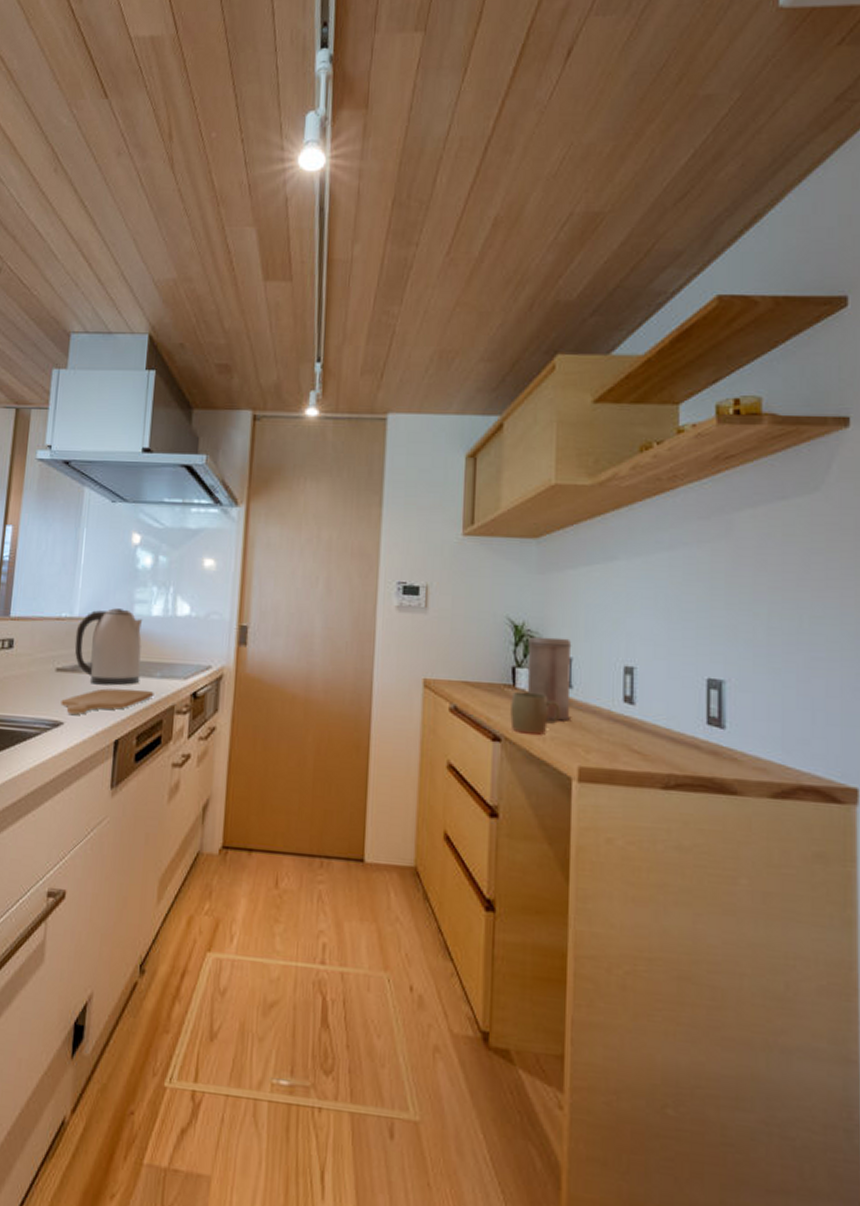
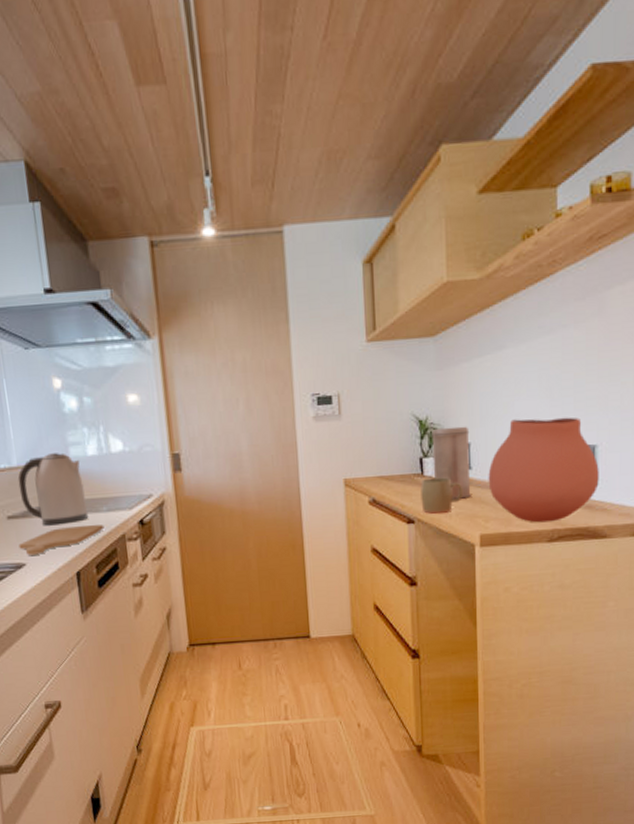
ceramic pot: none [591,638,727,765] -> present [488,417,599,523]

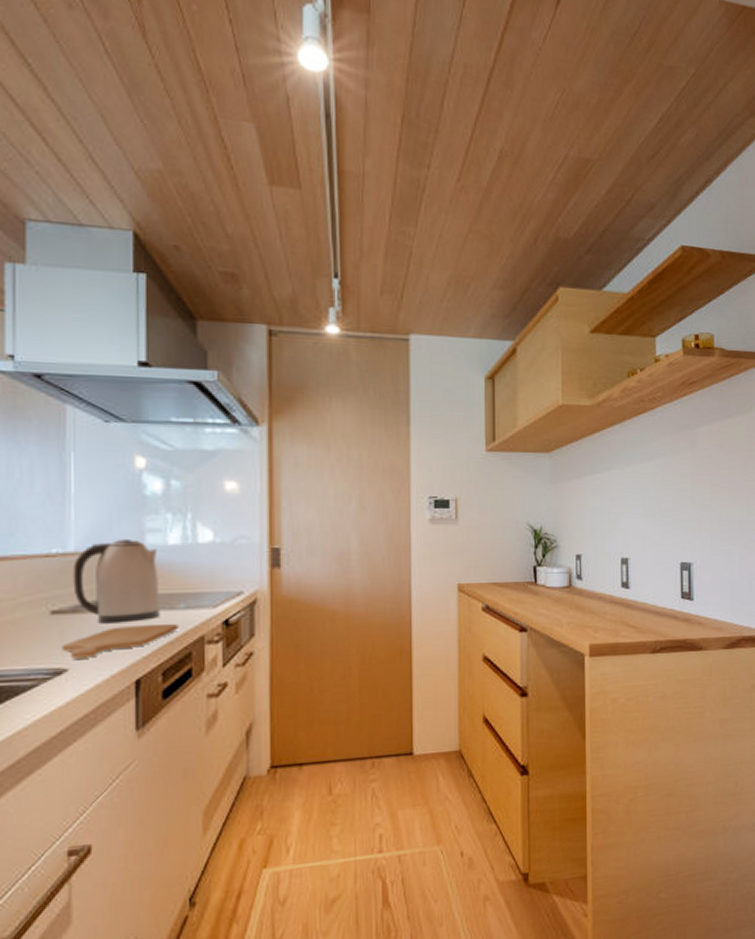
mug: present [420,477,463,514] -> none [534,586,573,622]
canister: present [432,426,471,499] -> none [546,538,582,609]
ceramic pot: present [488,417,599,523] -> none [597,535,695,634]

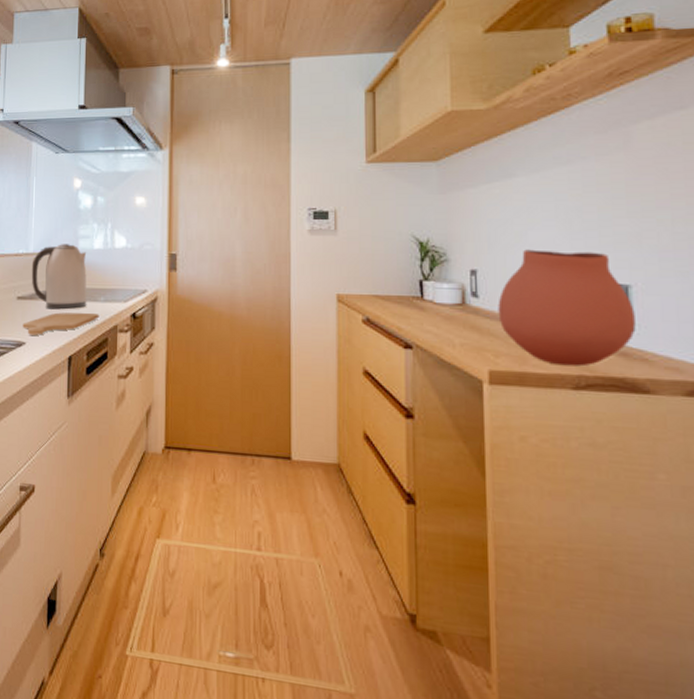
ceramic pot: none [597,535,695,634] -> present [498,249,636,367]

